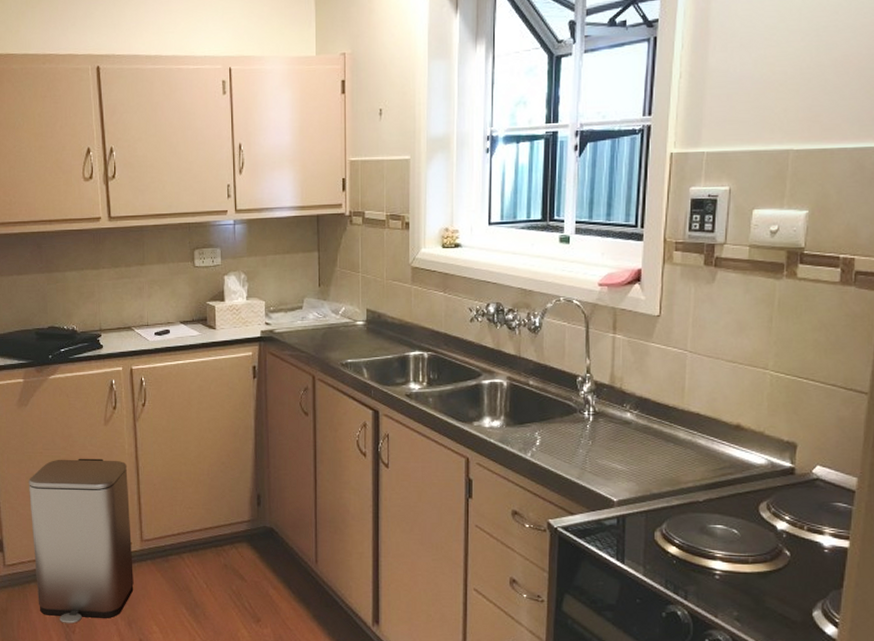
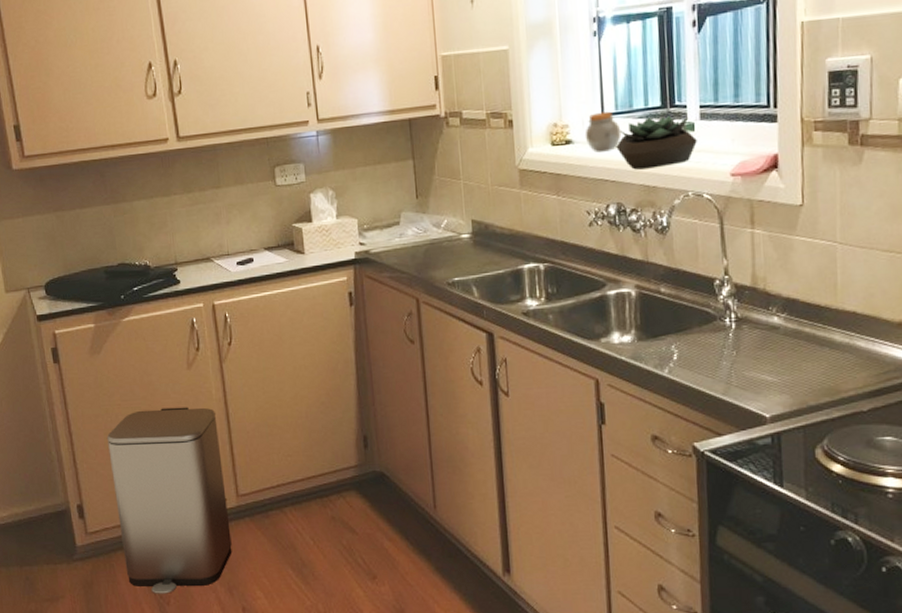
jar: none [472,221,505,257] -> present [584,111,622,153]
succulent plant: none [499,229,571,276] -> present [616,116,697,171]

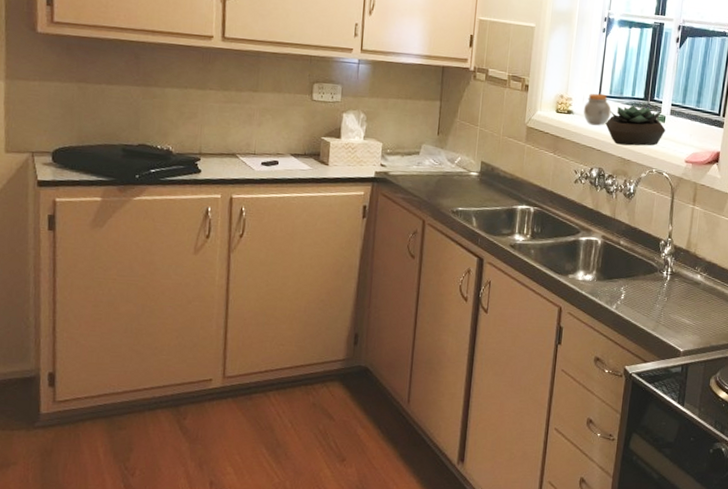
pedal bin: present [106,407,232,594] -> none [92,287,216,466]

